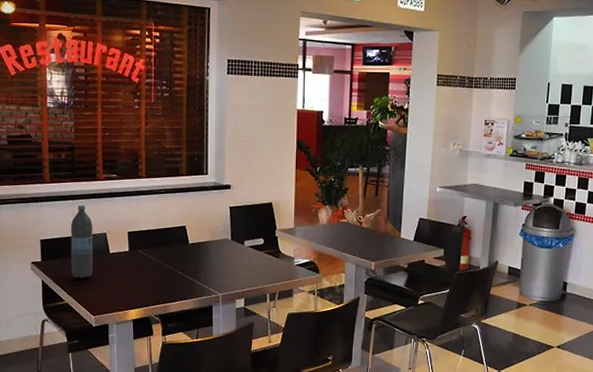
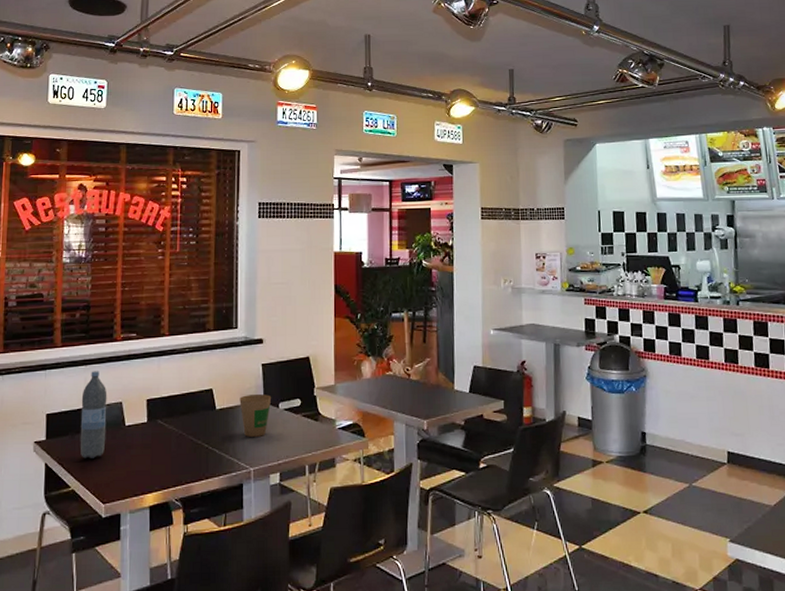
paper cup: none [210,232,238,269] -> present [239,393,272,438]

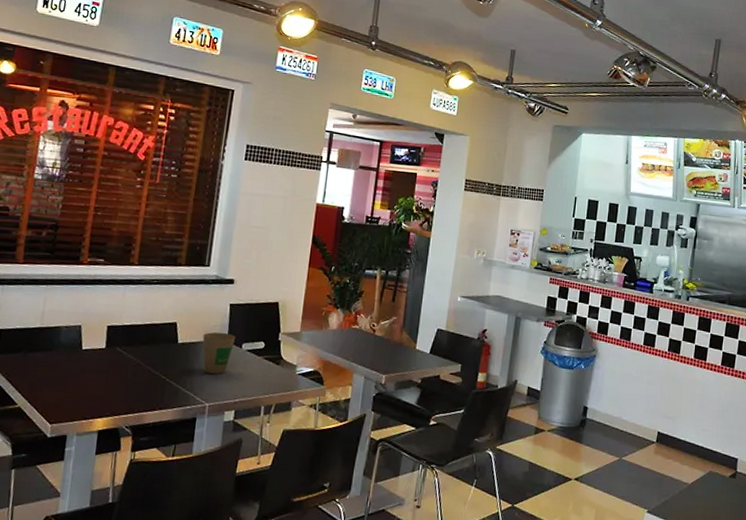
water bottle: present [80,371,107,459] -> none [31,291,67,378]

